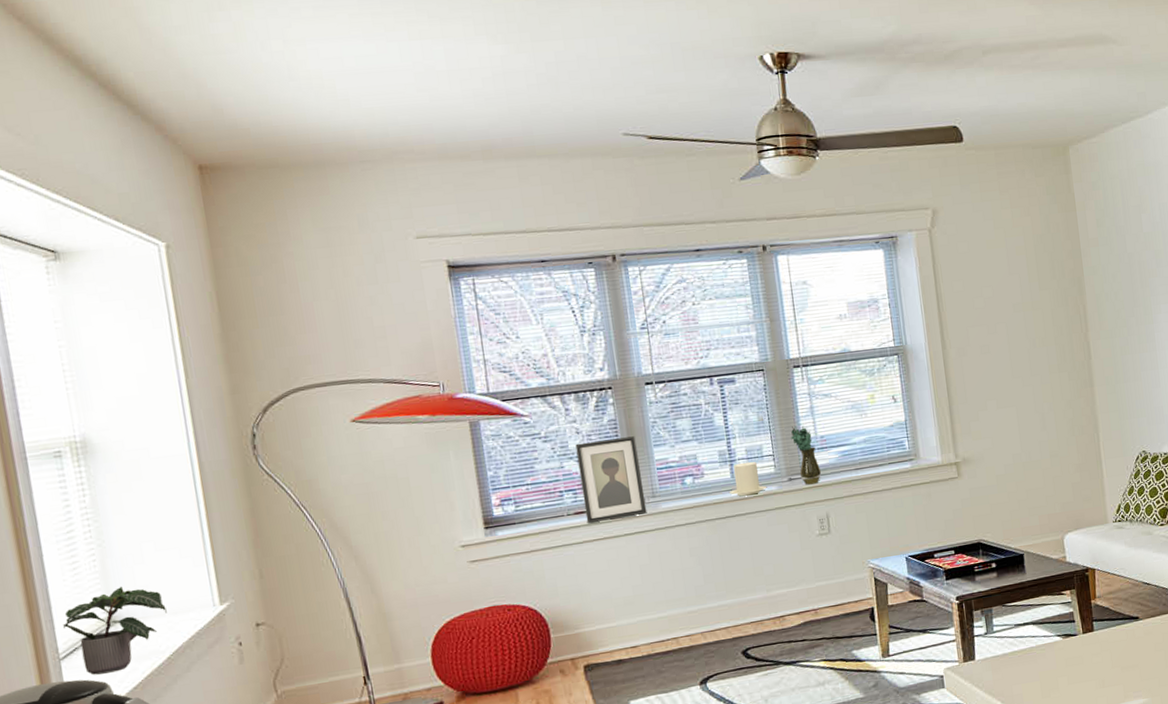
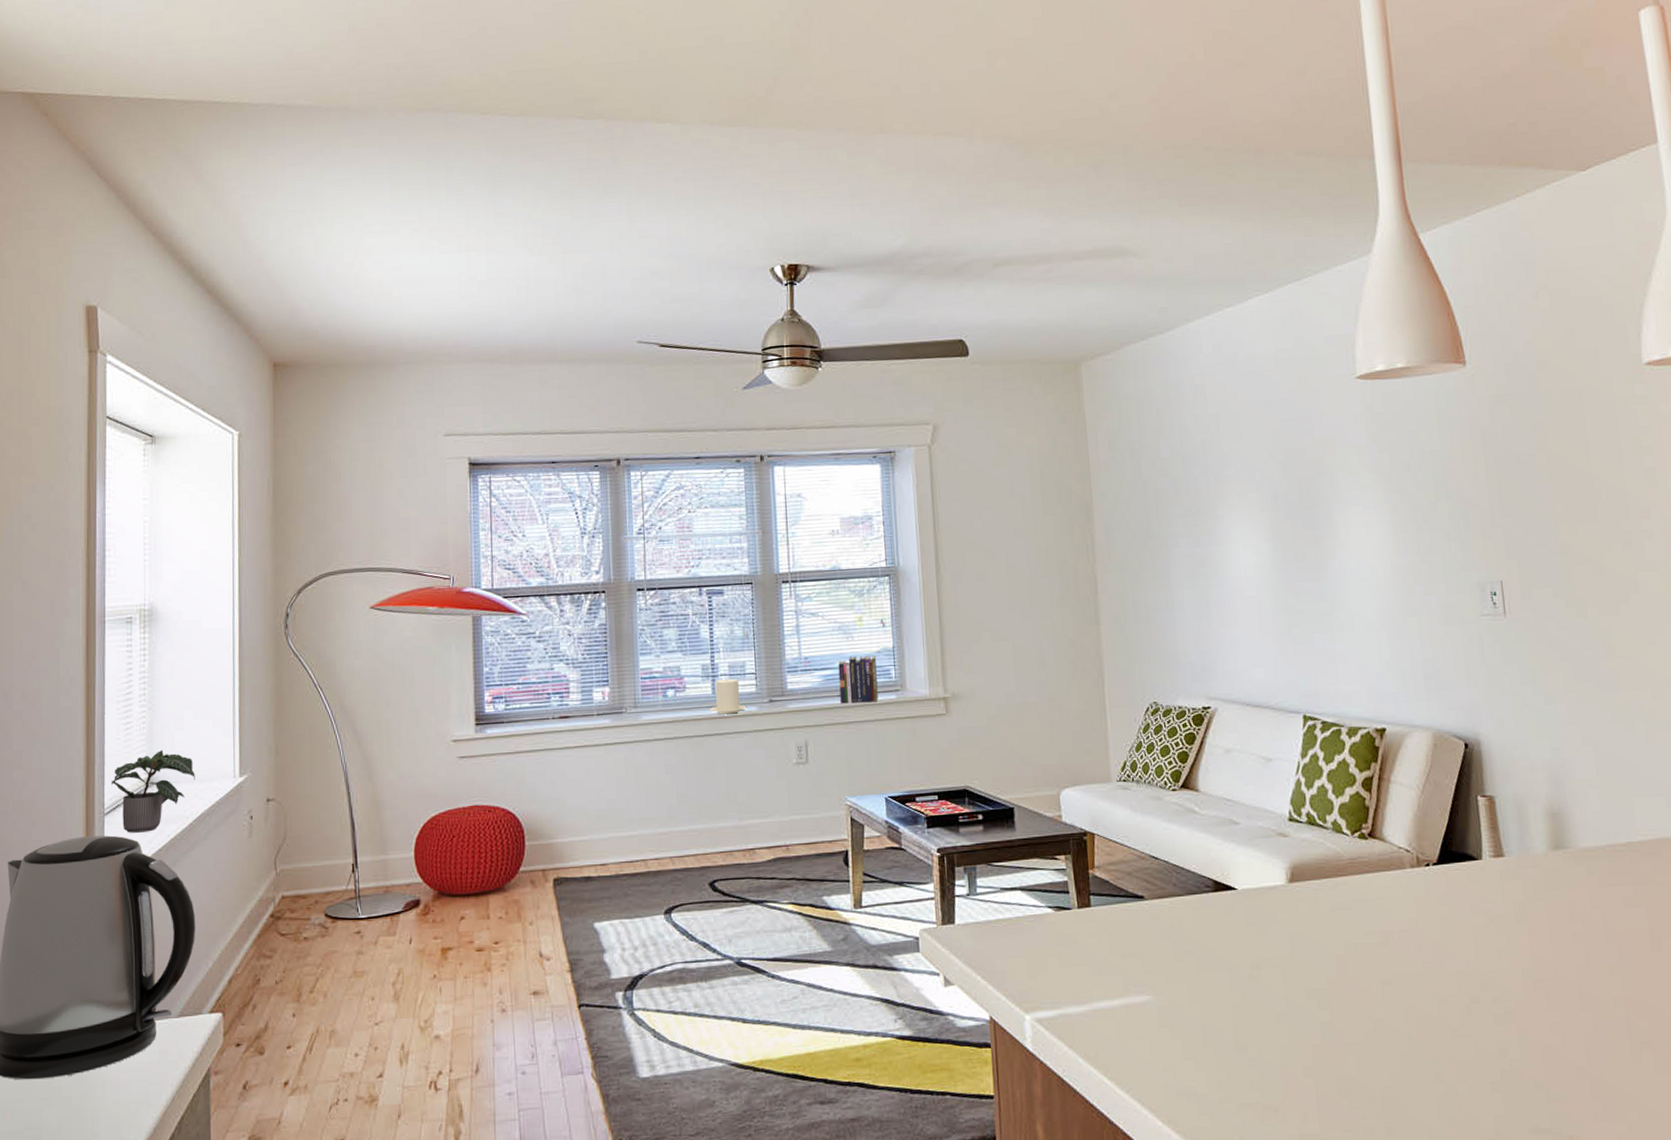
picture frame: present [575,436,647,523] -> none [566,642,628,728]
vase: present [791,426,822,486] -> none [774,645,803,710]
books: none [853,428,894,477] -> present [838,654,879,704]

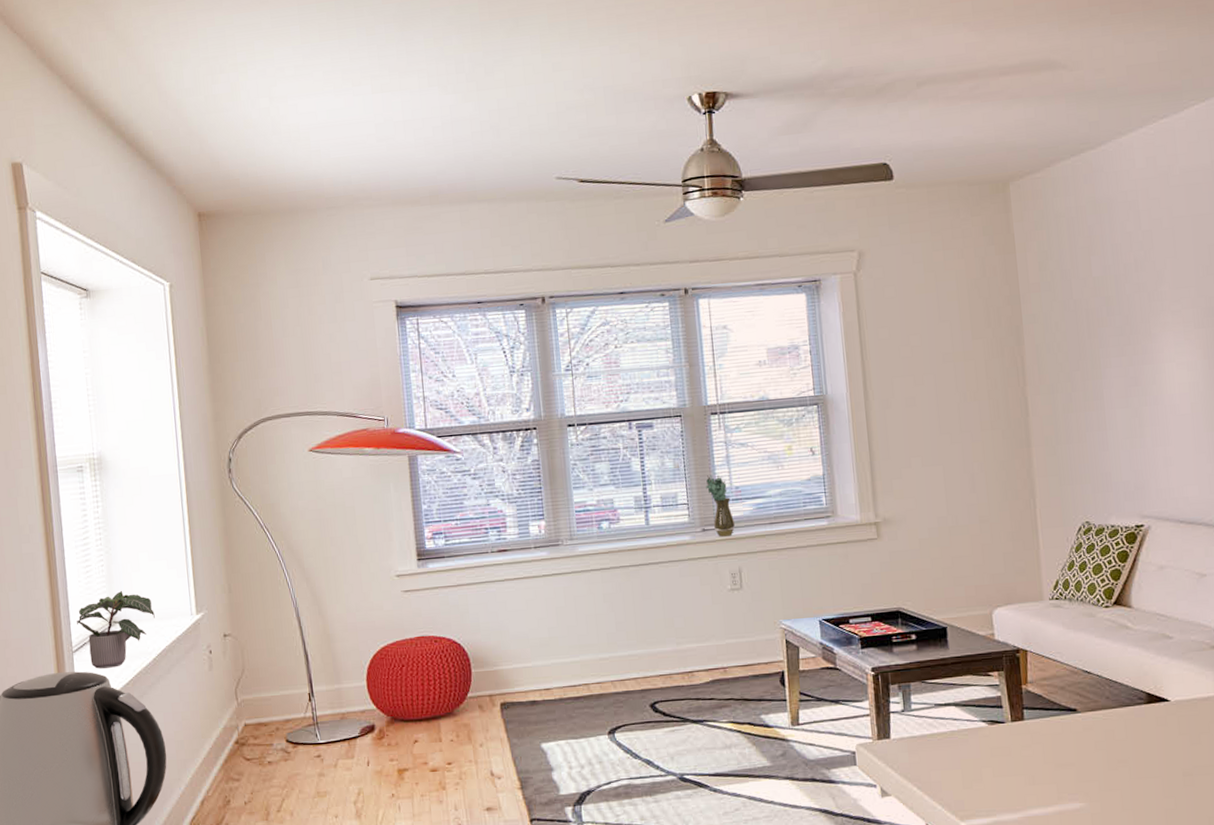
candle: present [708,678,747,715] -> none [643,509,681,545]
vase: none [774,645,803,710] -> present [706,475,736,538]
books: present [838,654,879,704] -> none [769,482,810,531]

